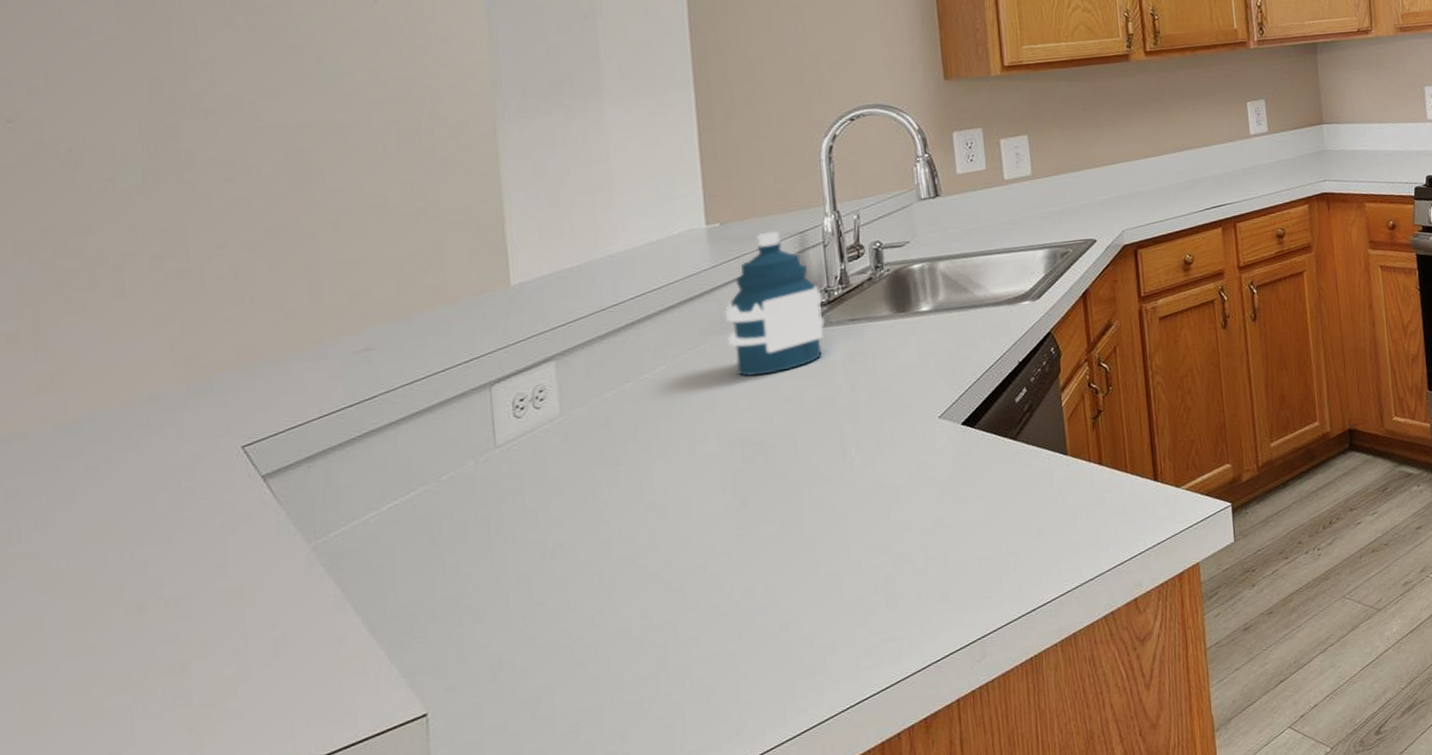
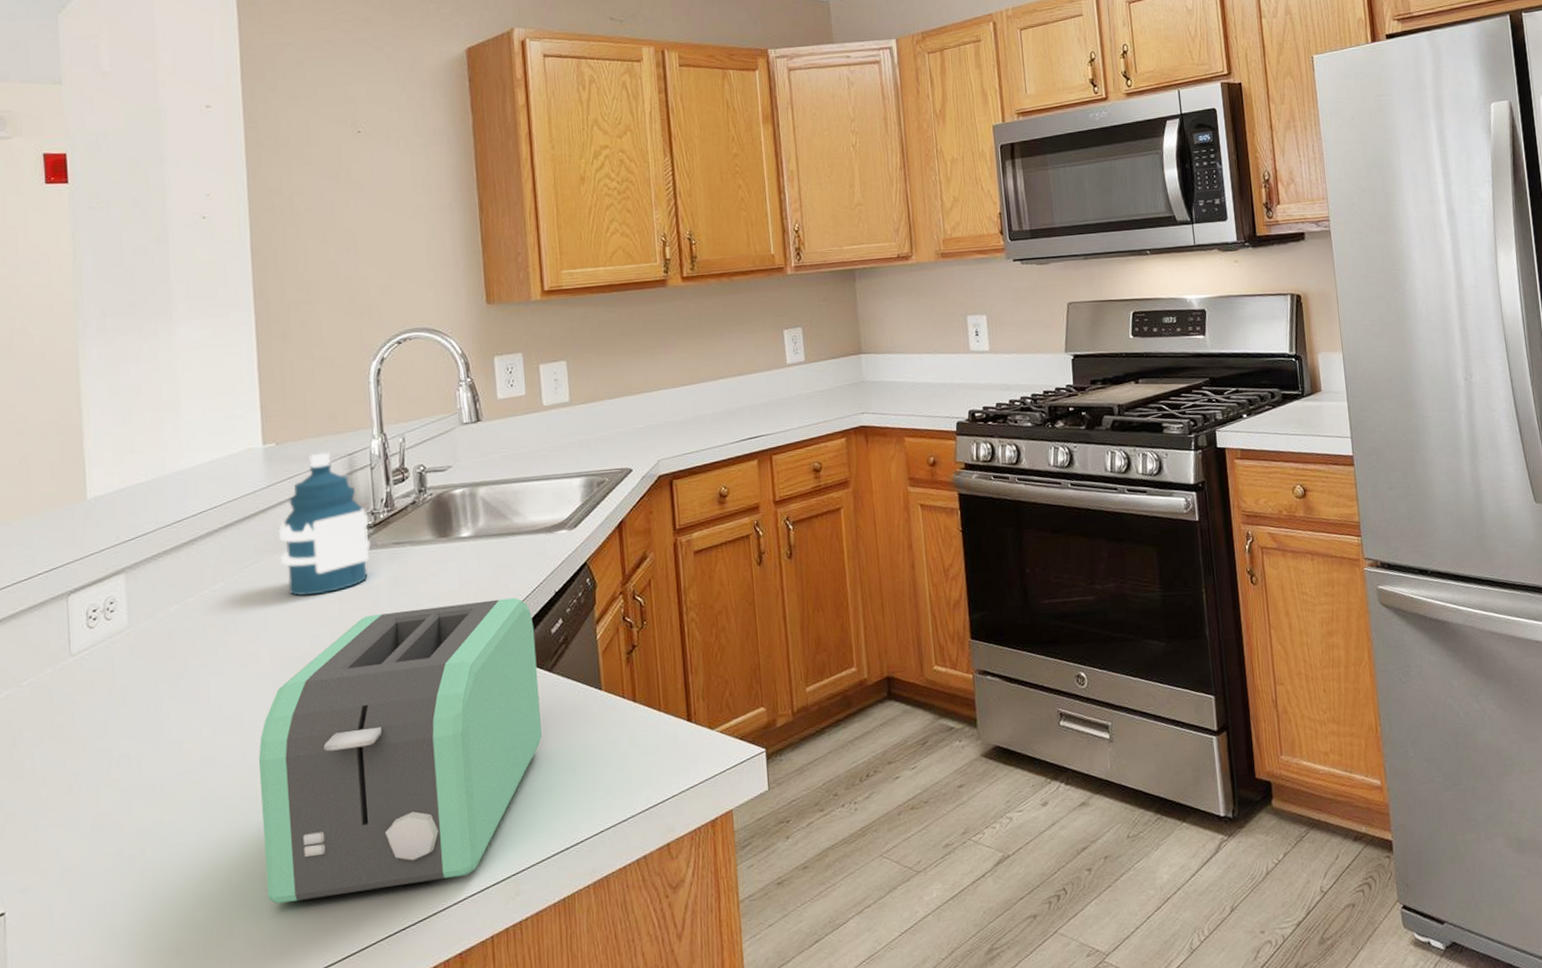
toaster: none [707,369,1007,684] -> present [258,597,542,904]

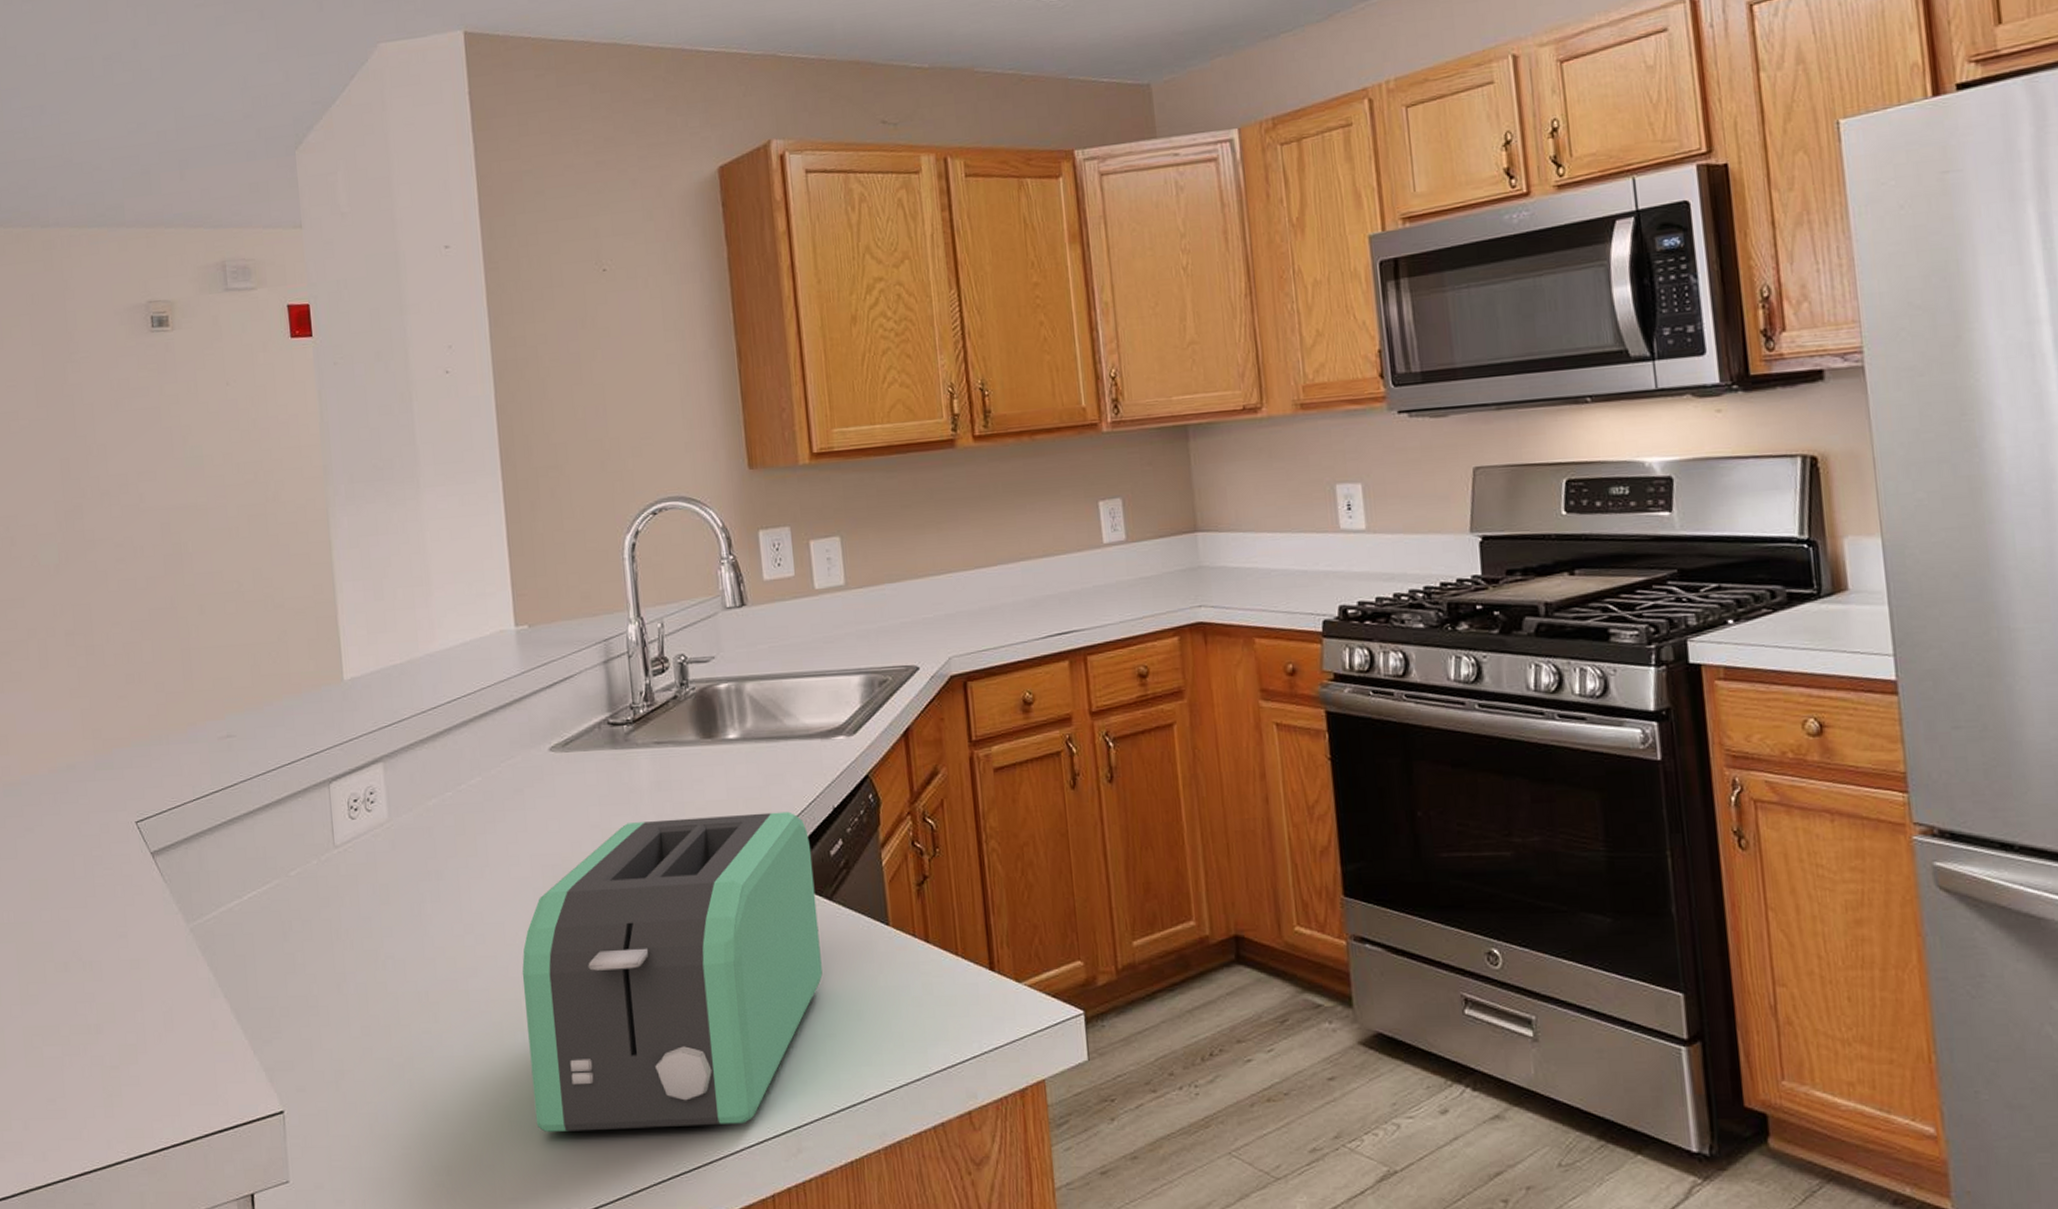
water bottle: present [279,452,371,597] -> none [535,636,631,797]

